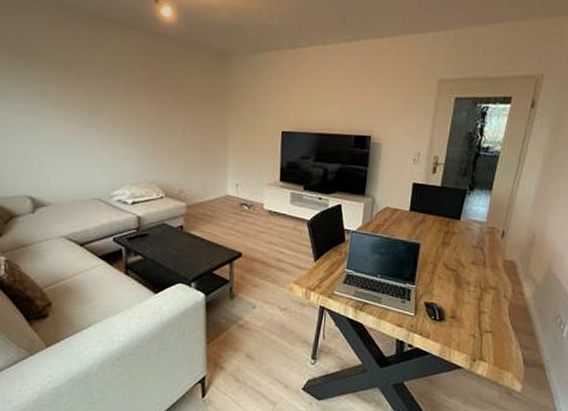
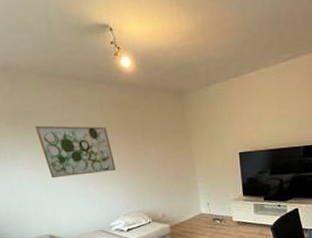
wall art: none [40,62,132,130] -> present [35,125,116,179]

